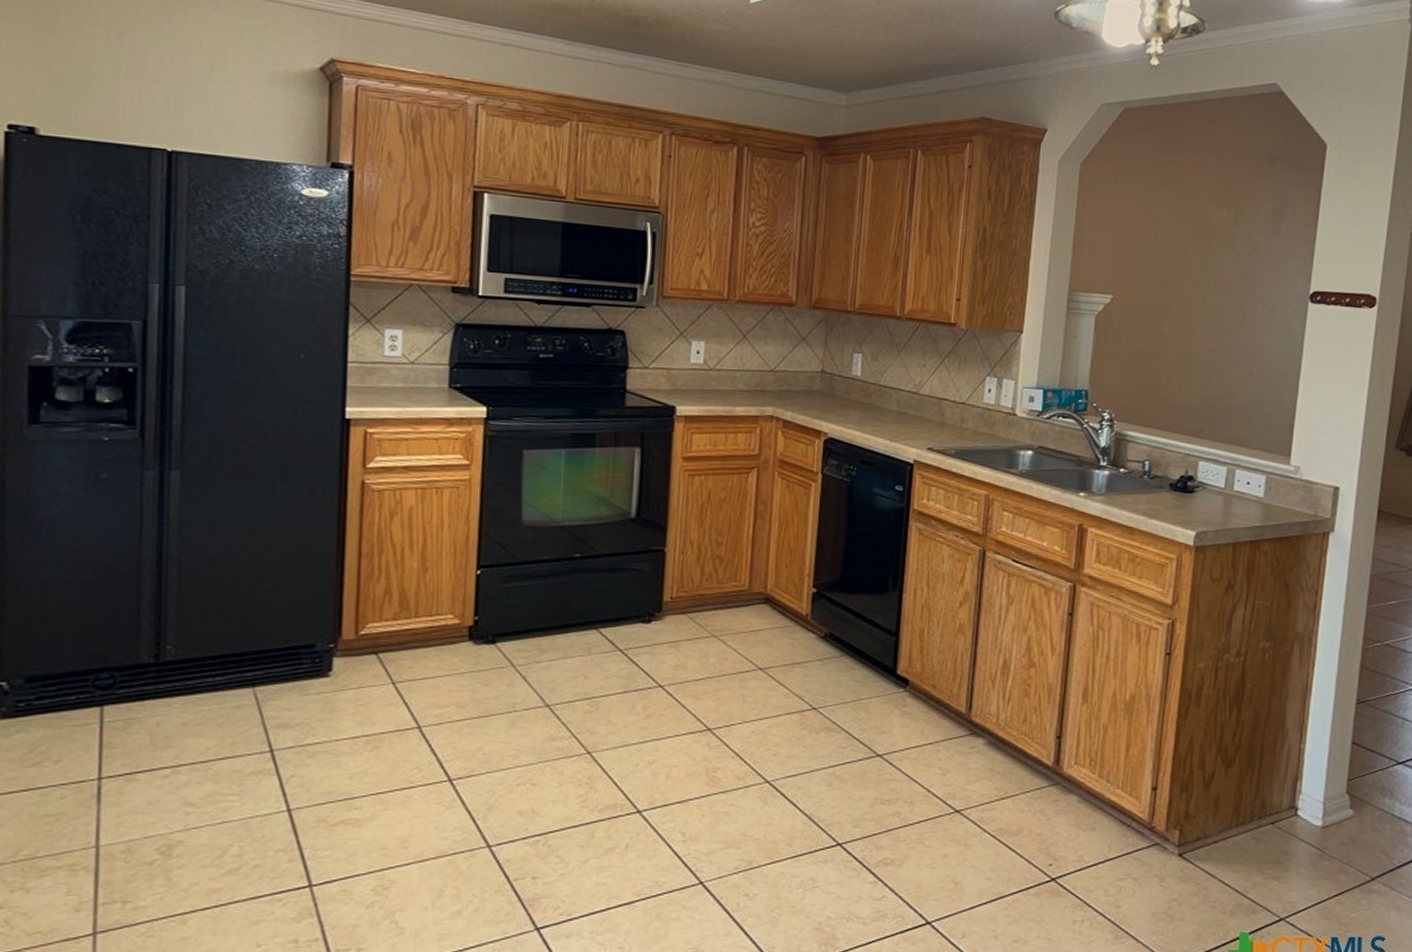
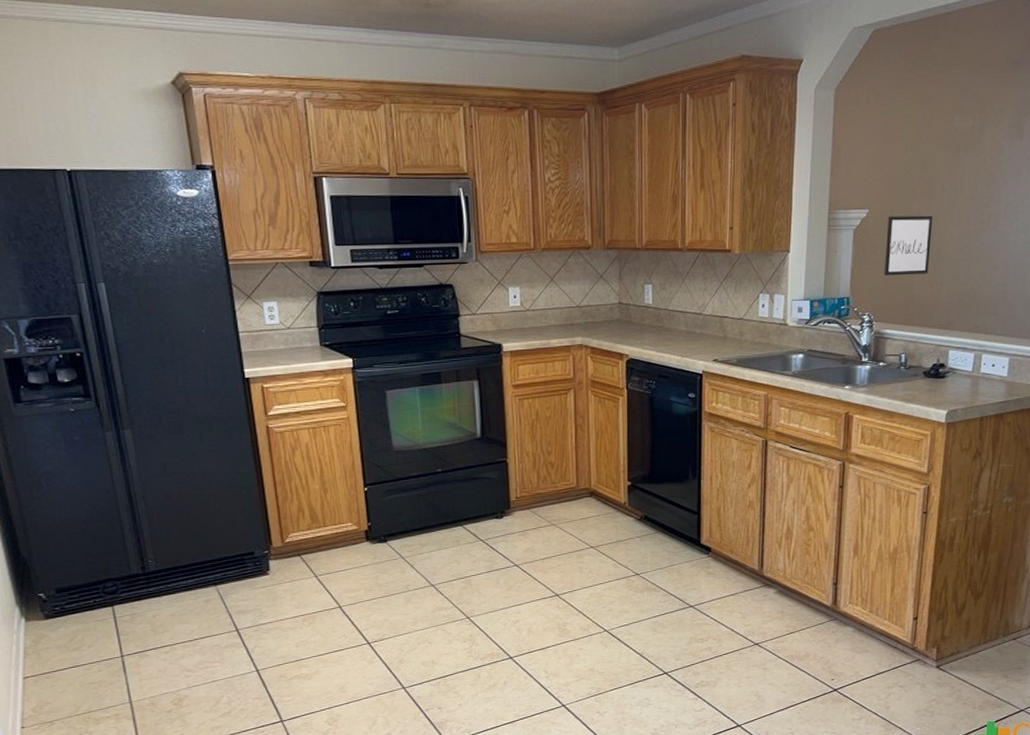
wall art: none [1127,305,1183,373] -> present [883,215,933,276]

